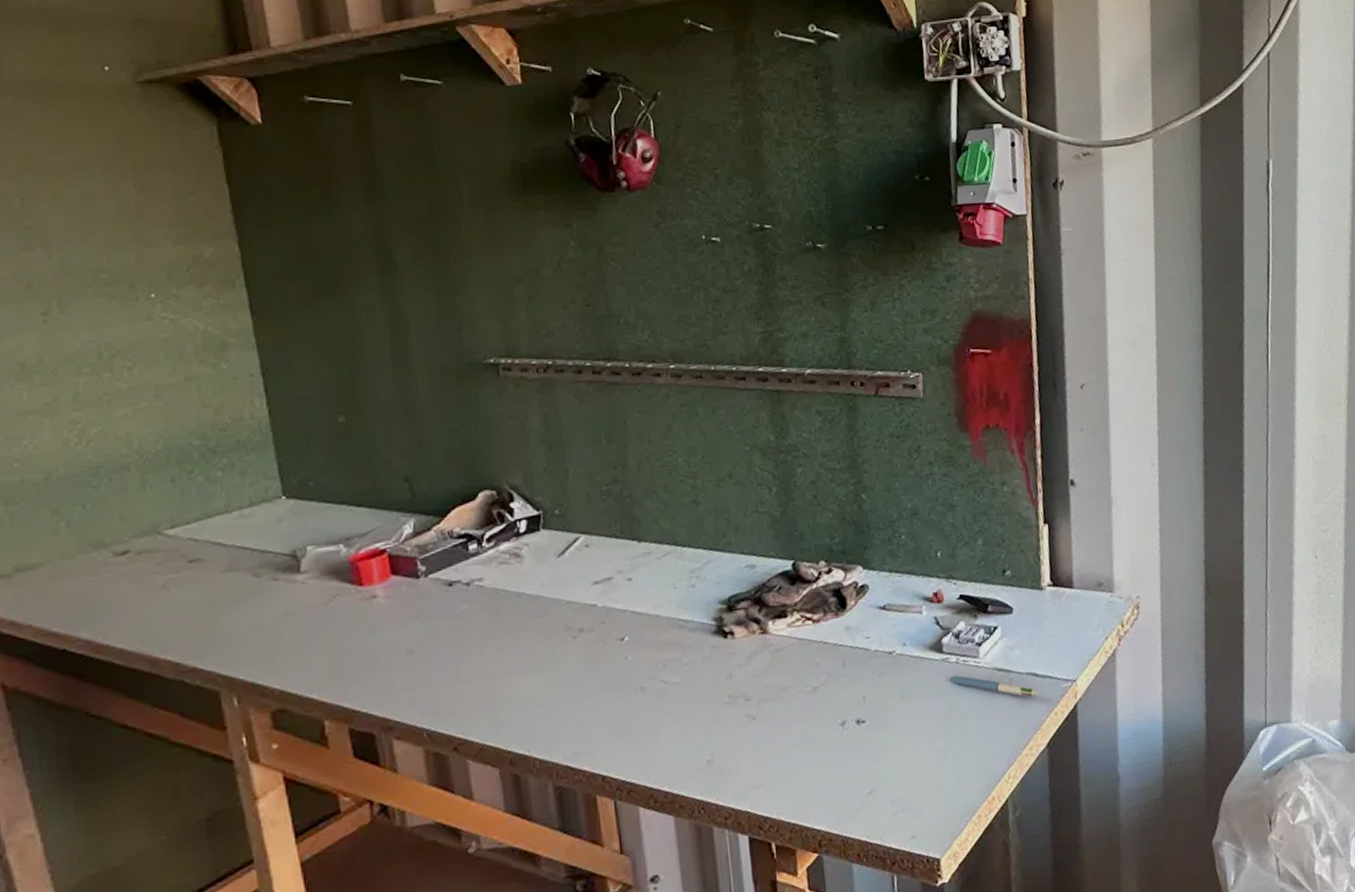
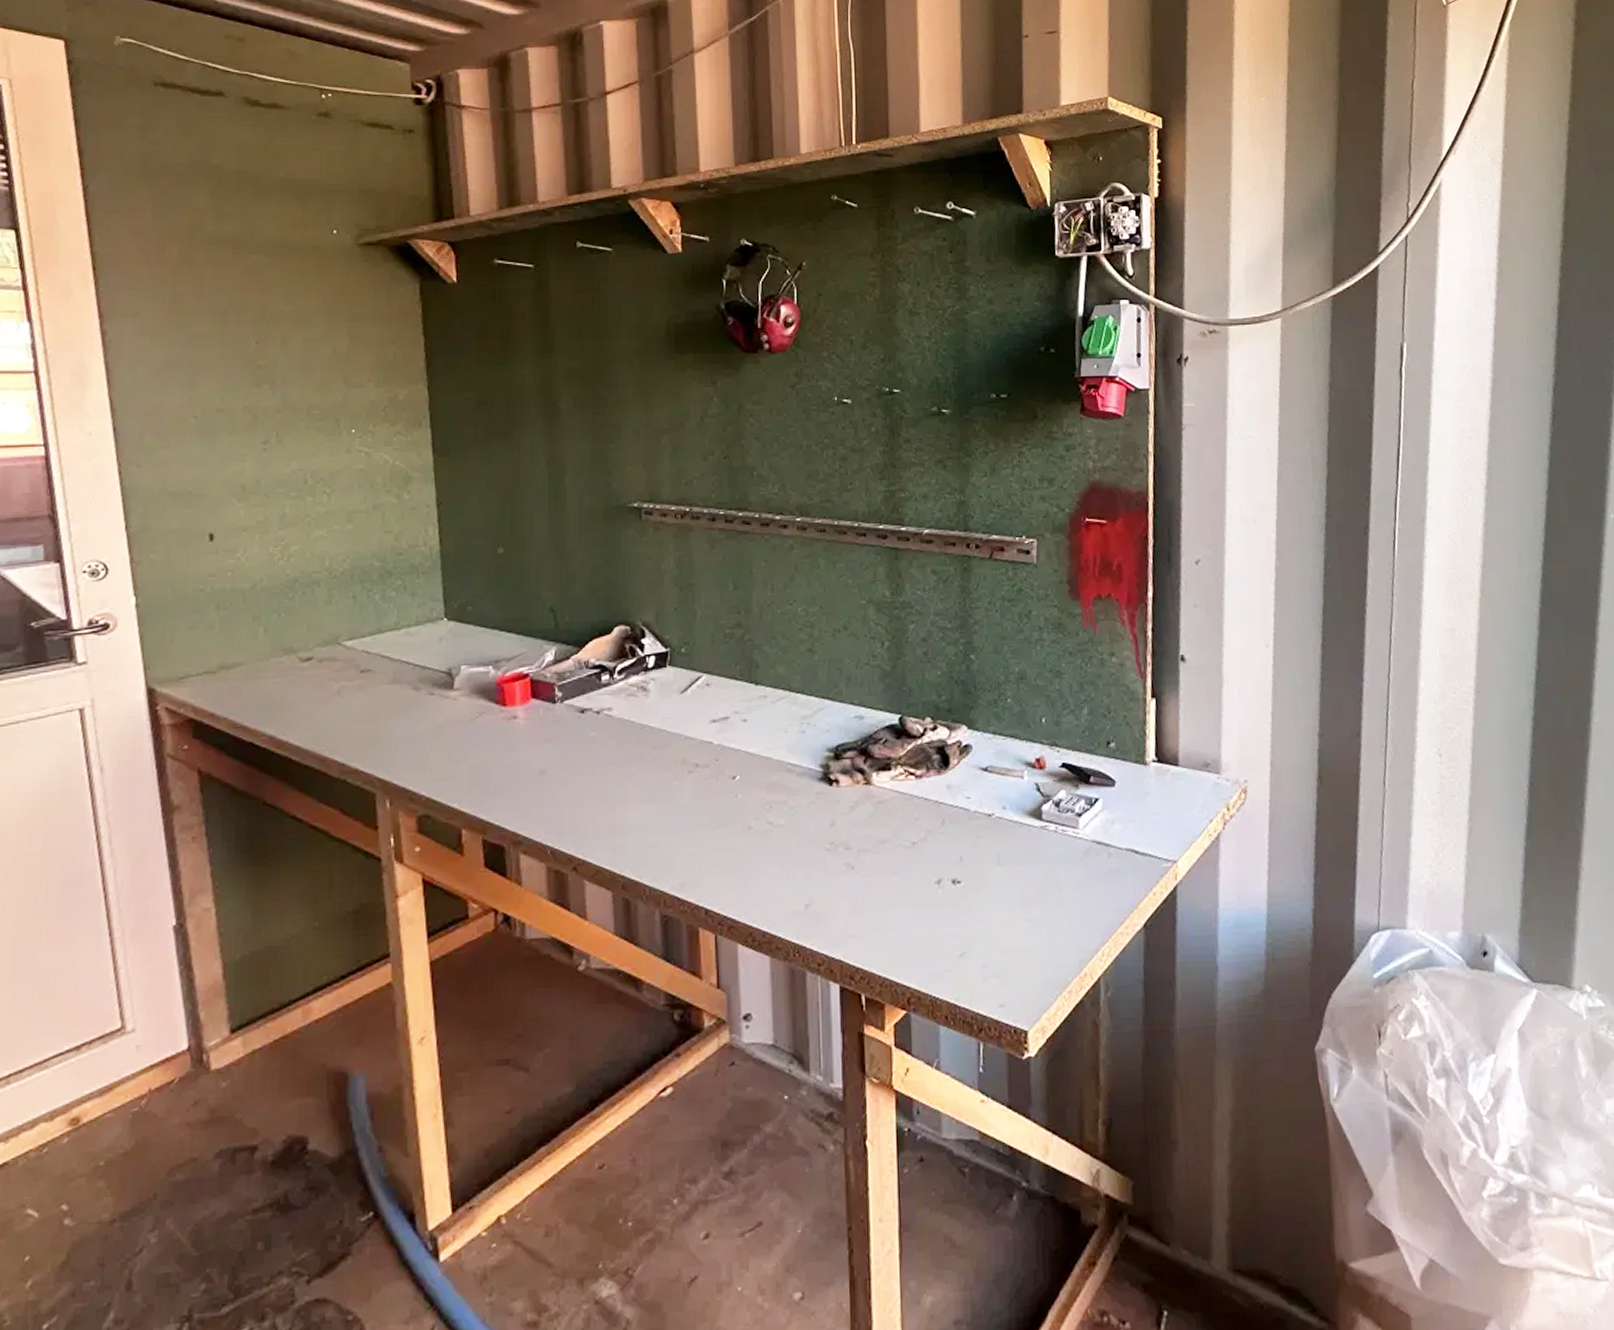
pen: present [948,676,1039,697] -> none [1046,845,1138,874]

